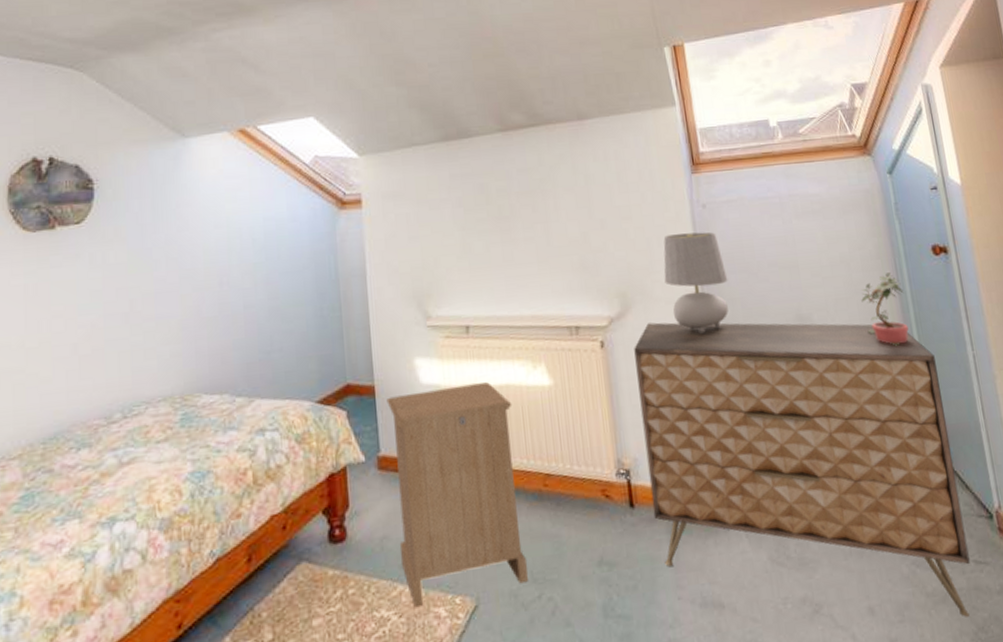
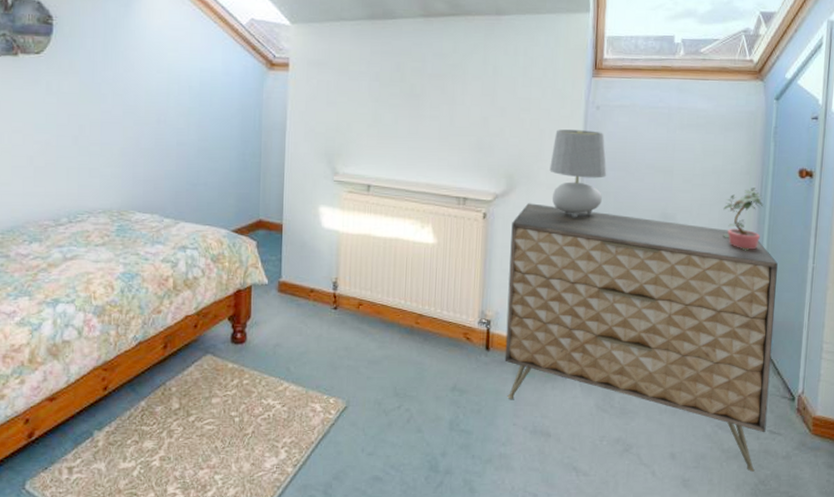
cabinet: present [386,382,528,608] -> none [288,233,399,401]

